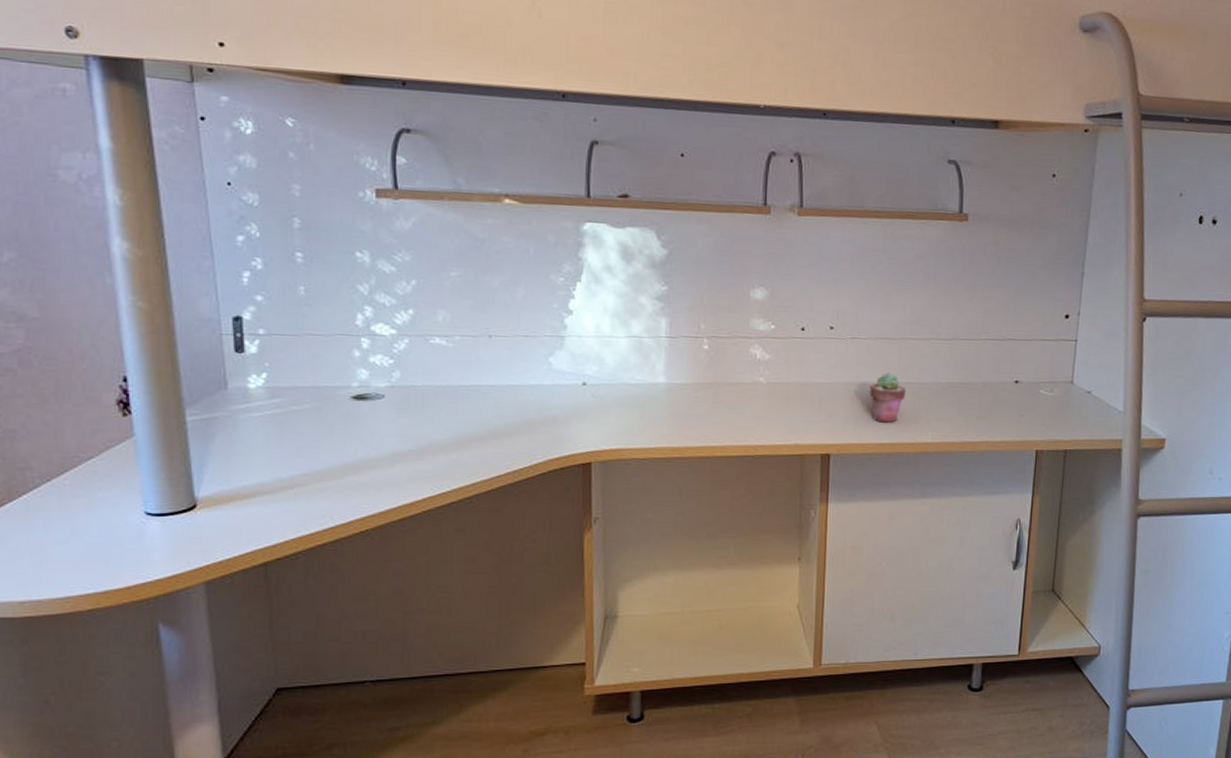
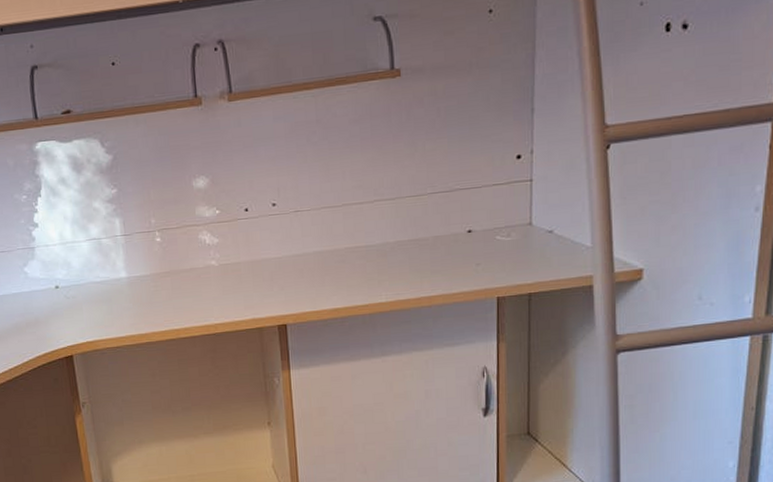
potted succulent: present [870,372,907,423] -> none [318,239,355,289]

